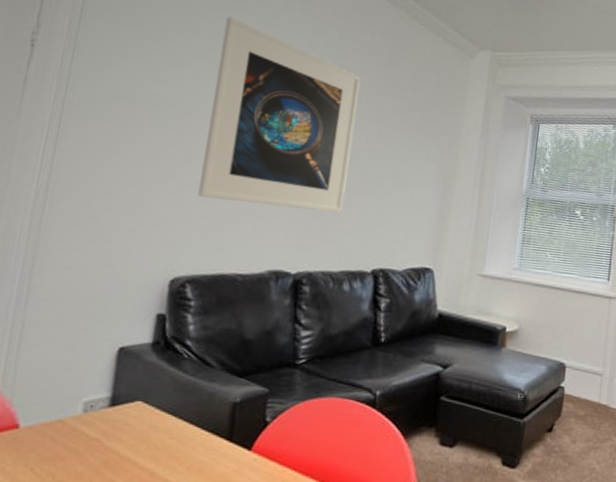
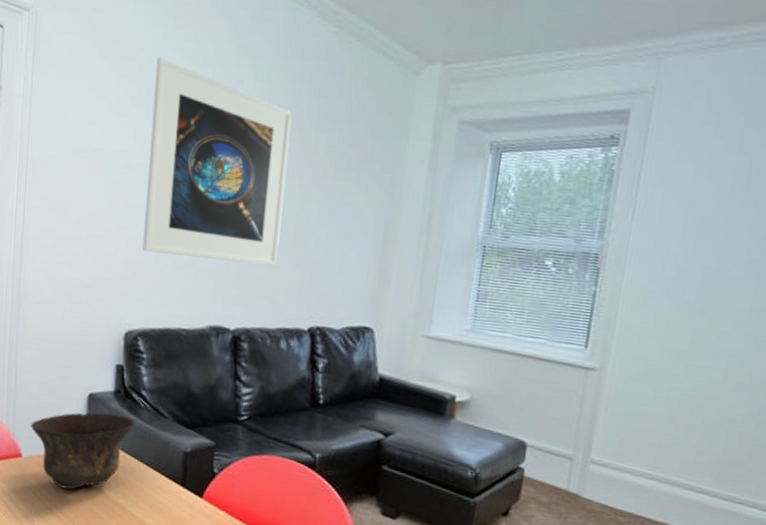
bowl: none [36,367,176,461] -> present [31,412,135,490]

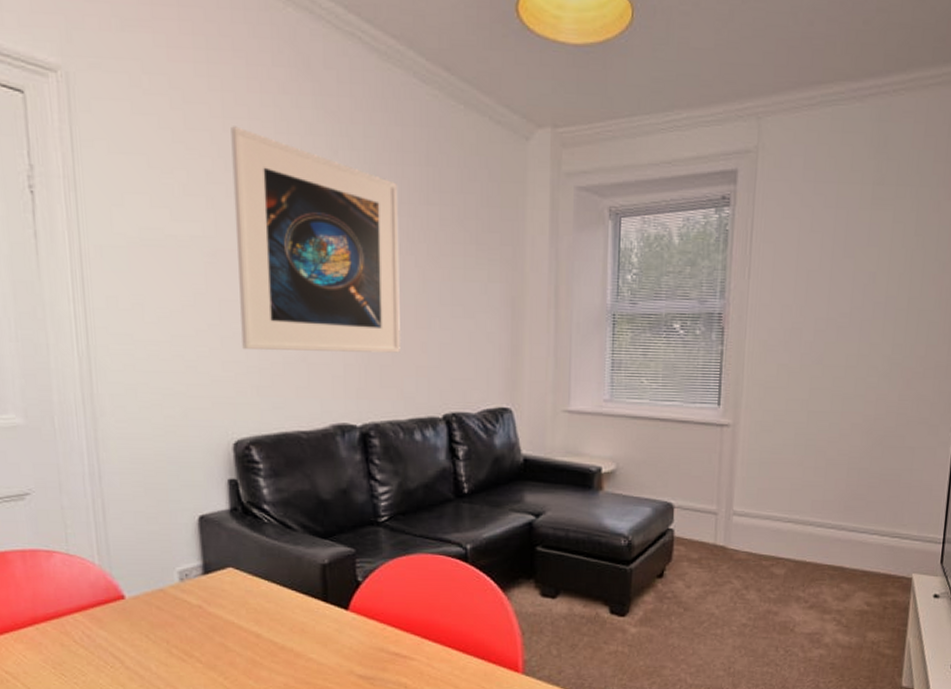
bowl: present [31,412,135,490] -> none [131,535,260,626]

